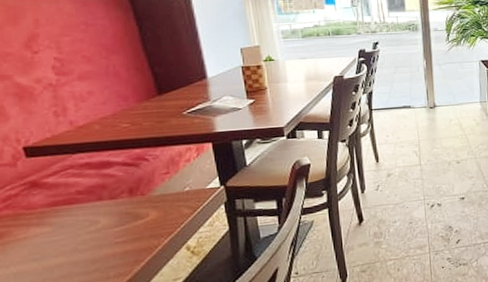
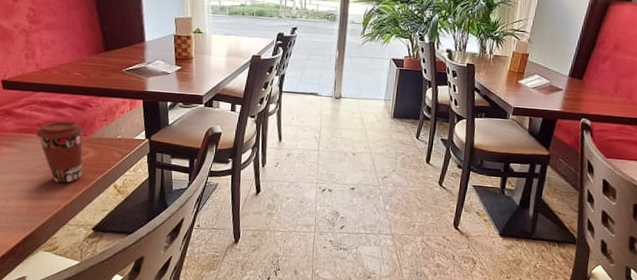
coffee cup: none [75,181,143,258] -> present [35,120,83,183]

